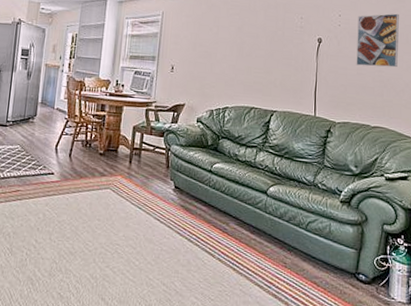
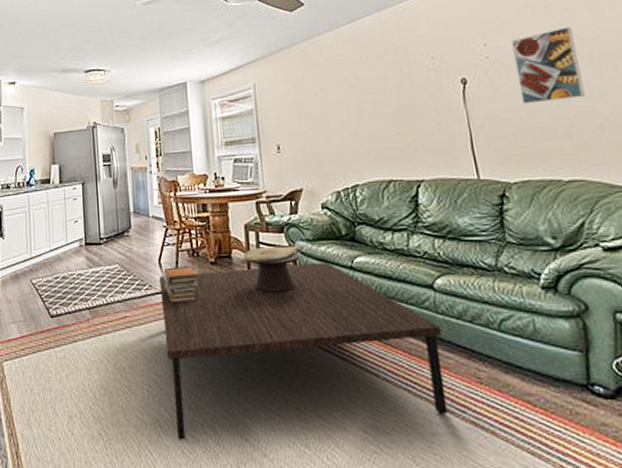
coffee table: none [46,160,266,296] -> present [159,263,448,440]
book stack: none [56,153,87,184] -> present [162,266,198,303]
decorative bowl: none [127,146,176,185] -> present [243,245,303,293]

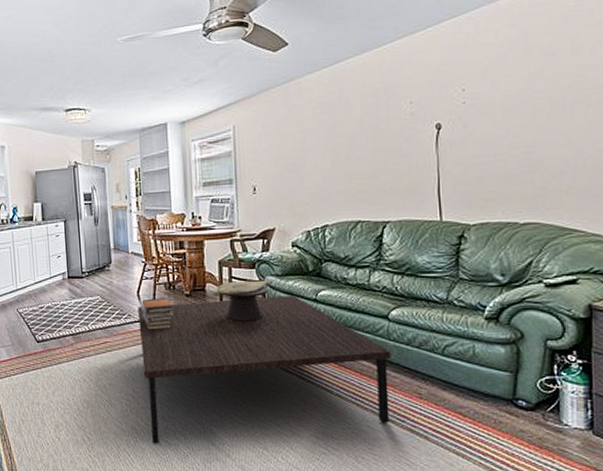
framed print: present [511,26,585,104] -> none [489,72,552,150]

